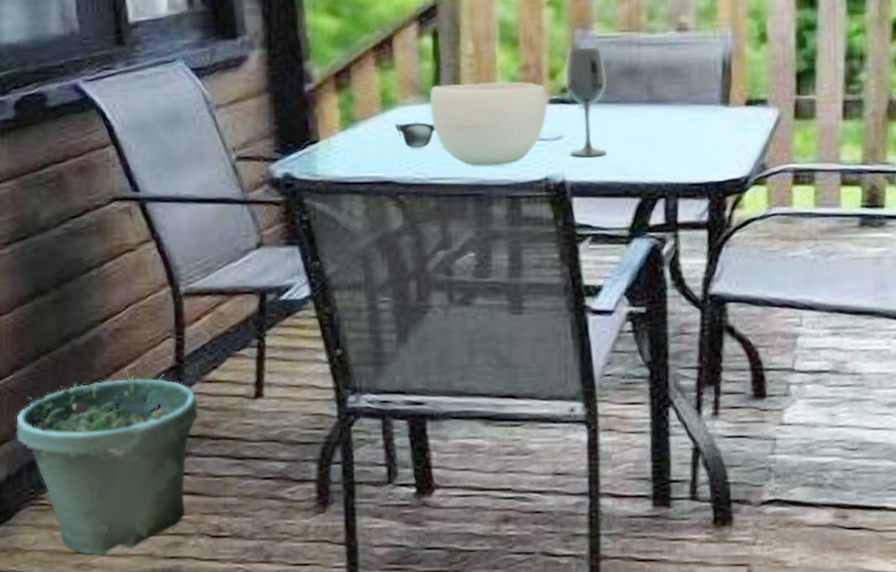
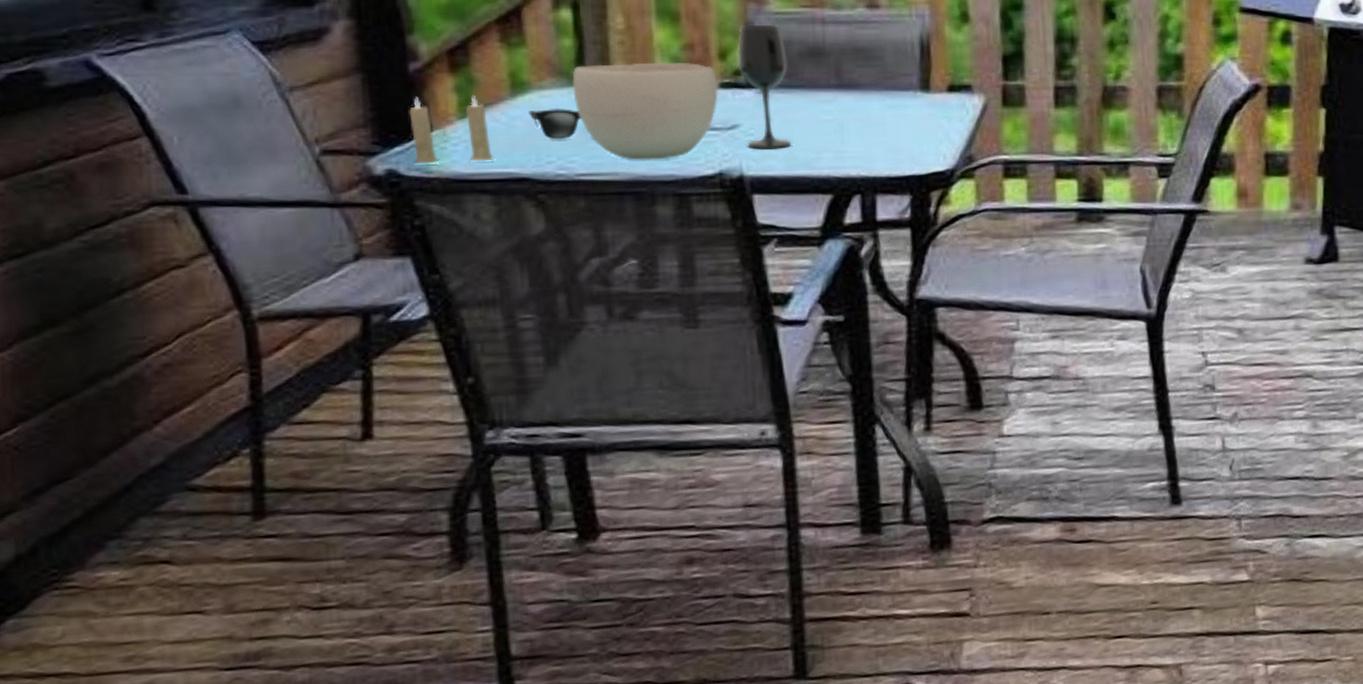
pot: present [16,370,199,555] -> none [25,414,288,644]
candle: none [303,111,365,169] -> present [409,96,494,165]

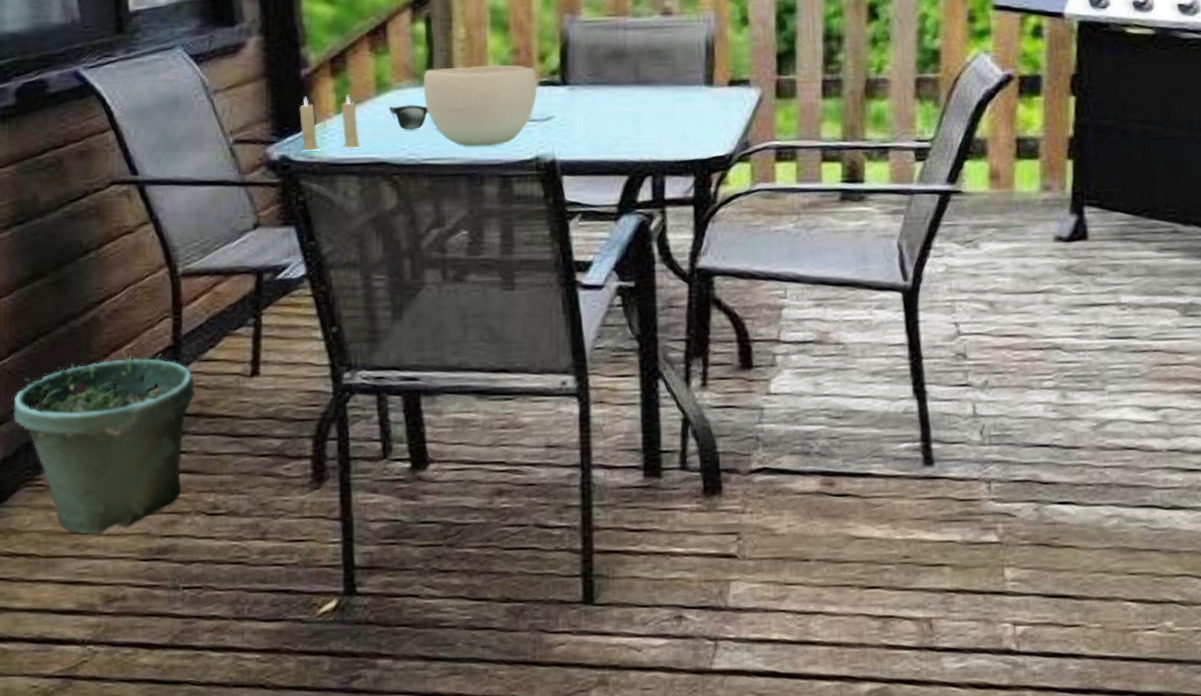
pot: none [25,414,288,644] -> present [13,350,196,535]
wine glass: present [738,24,792,148] -> none [554,31,596,137]

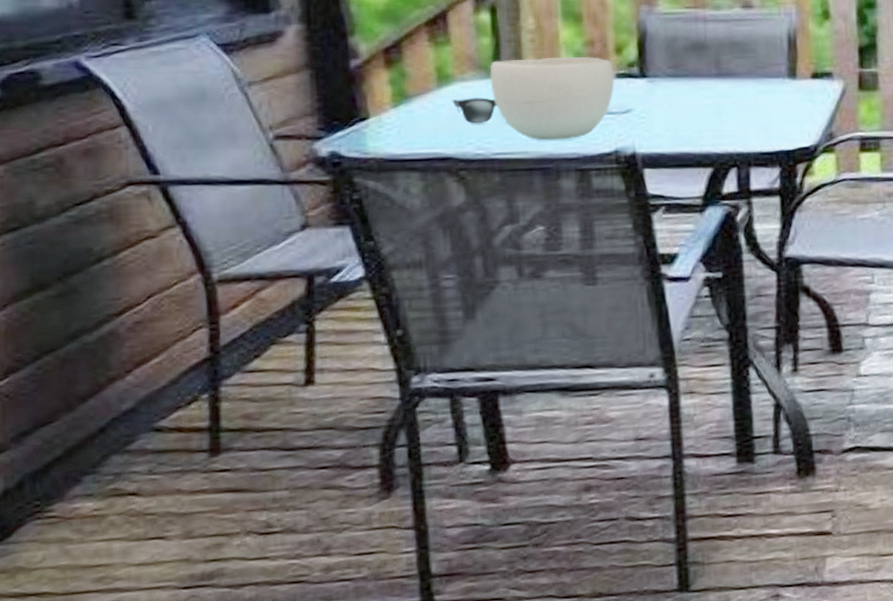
pot: present [13,350,196,535] -> none [14,365,241,567]
candle: present [299,95,360,151] -> none [350,87,422,147]

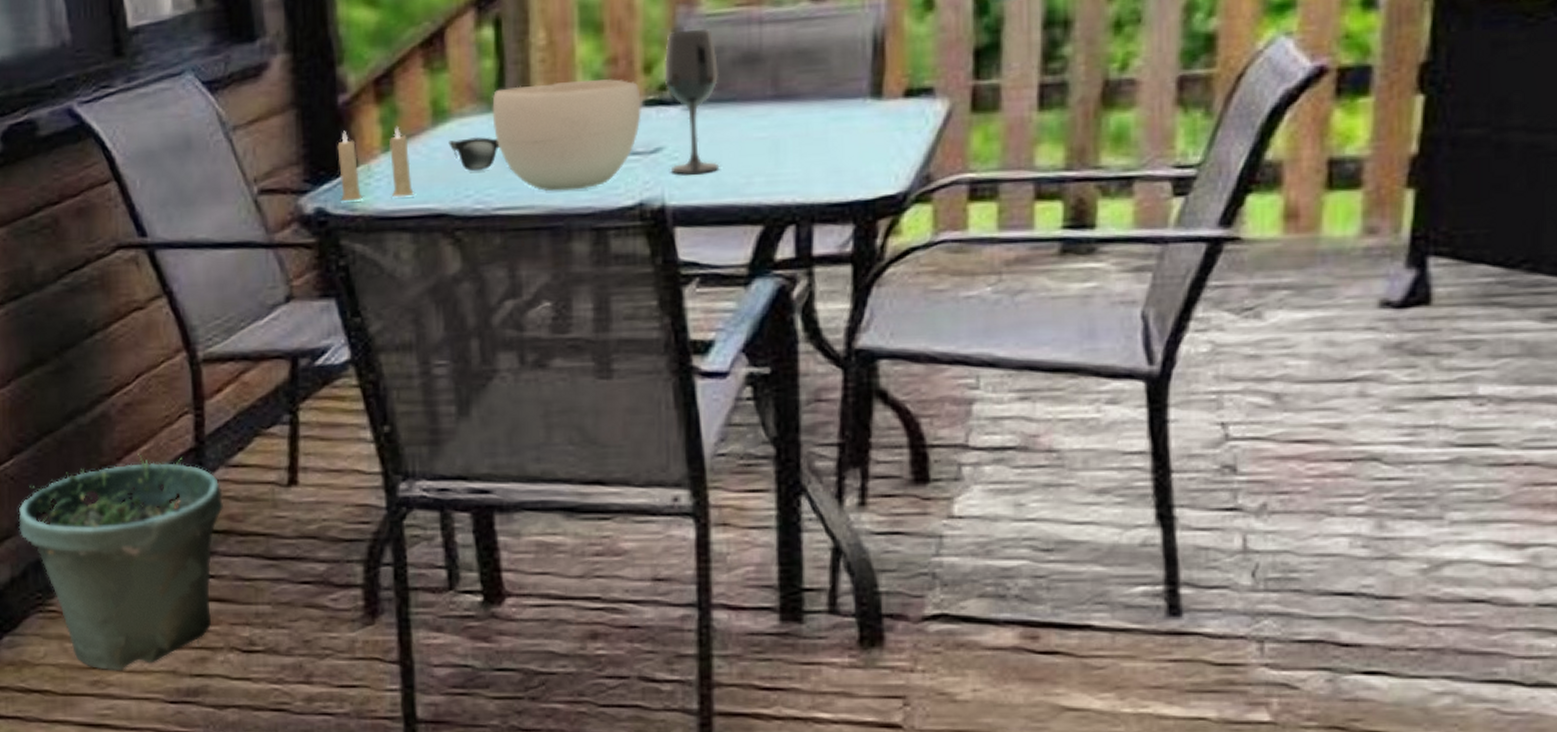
pot: none [14,365,241,567] -> present [18,453,225,671]
candle: none [350,87,422,147] -> present [337,127,414,202]
wine glass: none [632,23,678,129] -> present [664,28,720,174]

